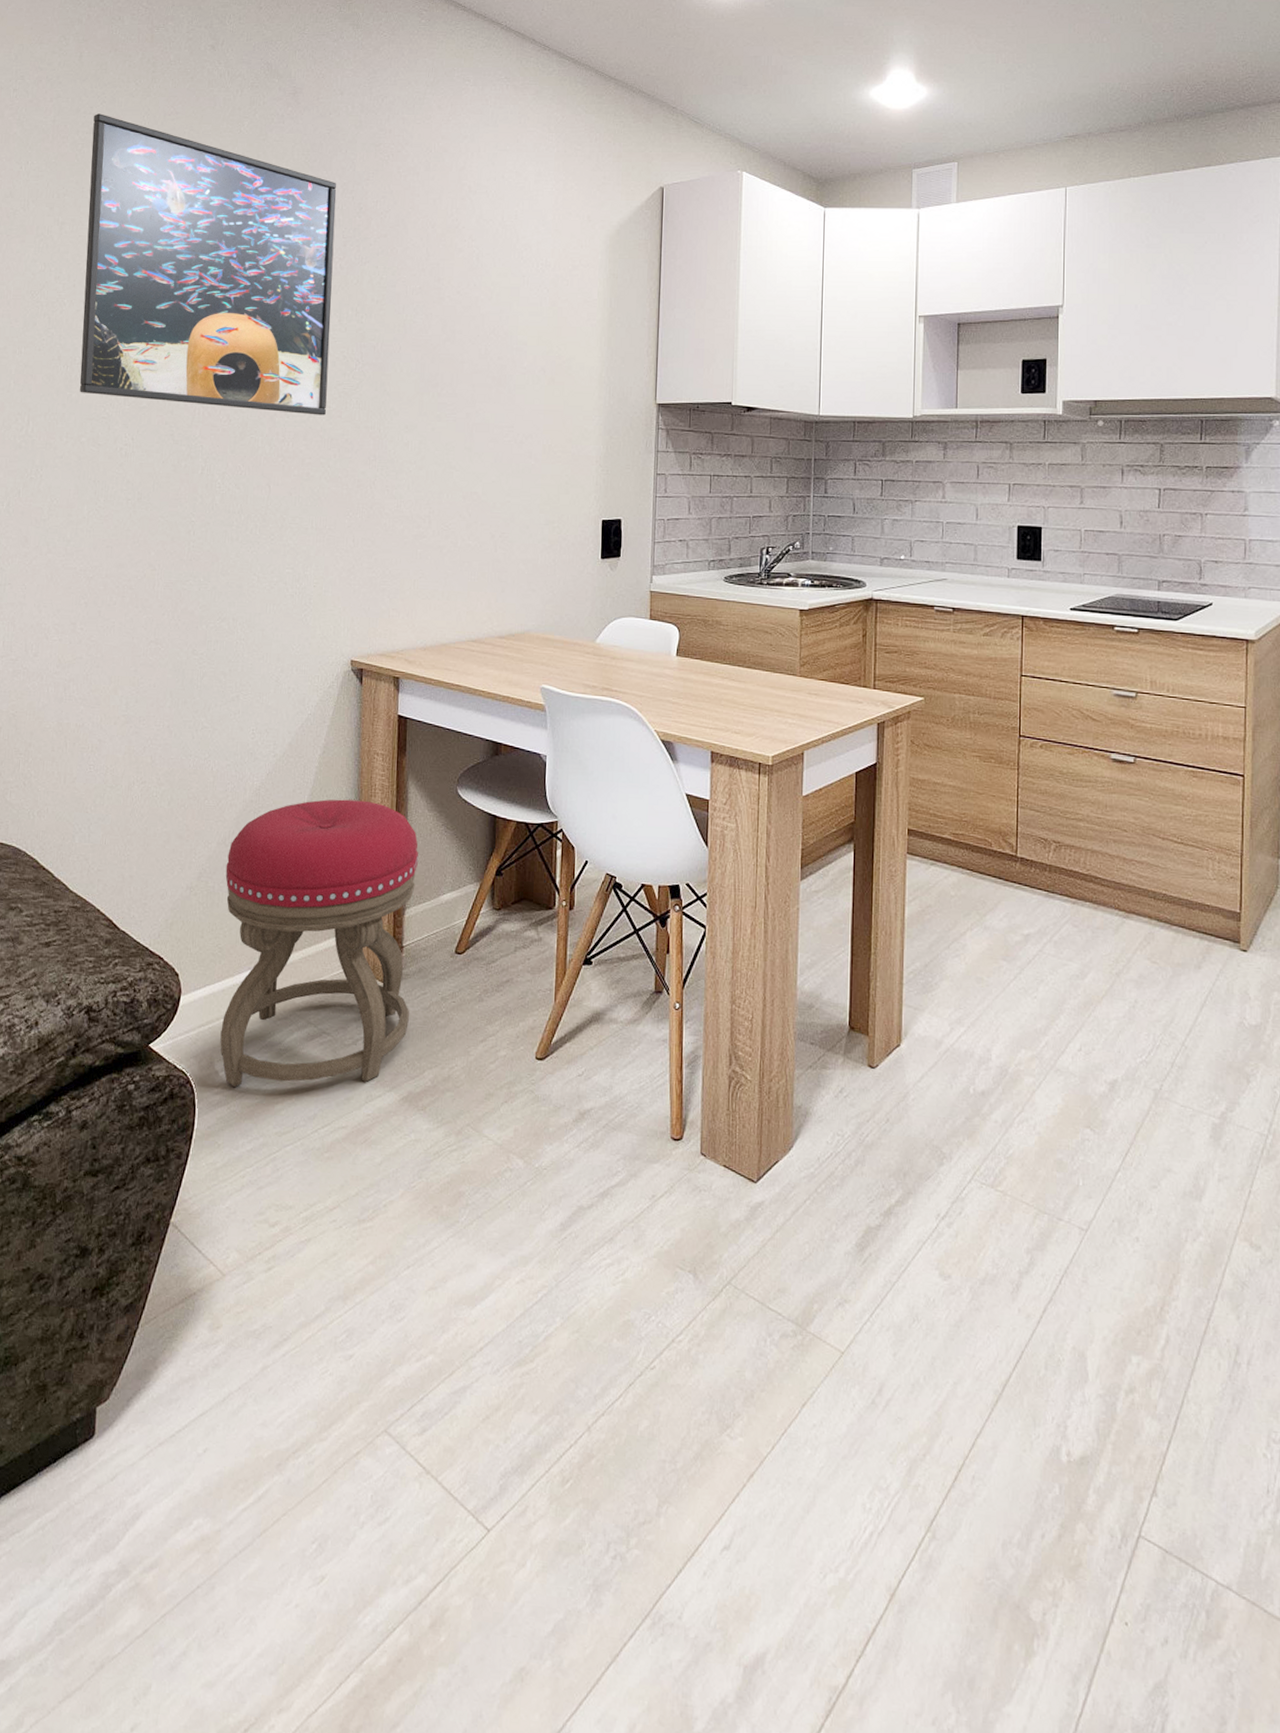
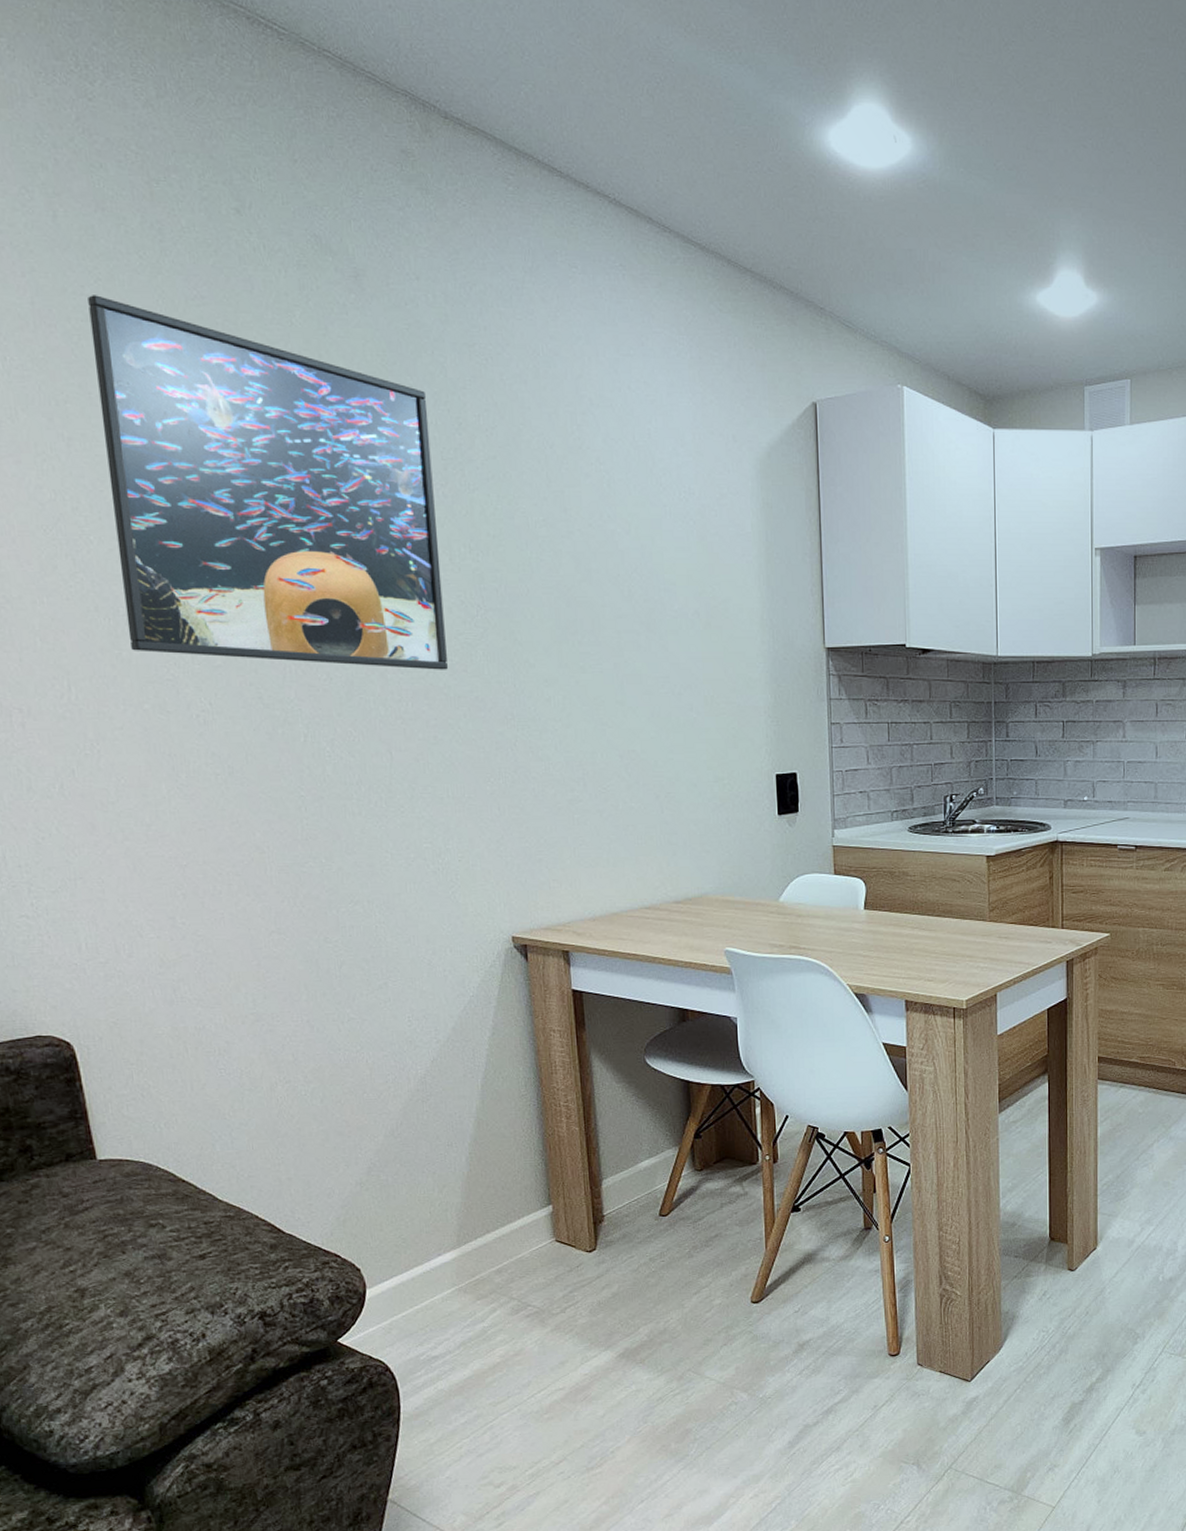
stool: present [220,799,418,1087] -> none [398,1078,618,1368]

